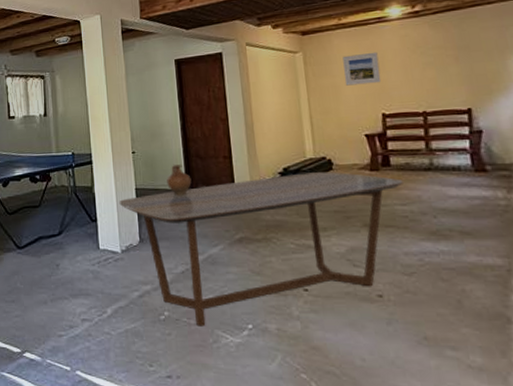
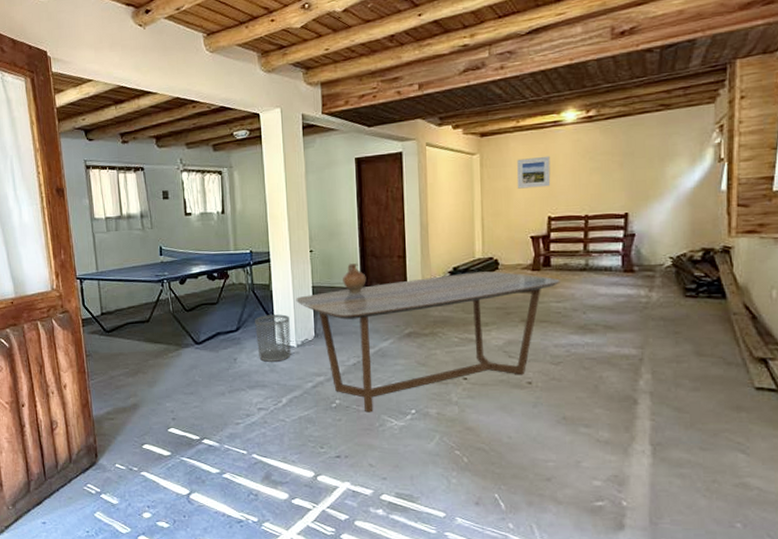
waste bin: none [77,218,115,268] -> present [255,314,291,362]

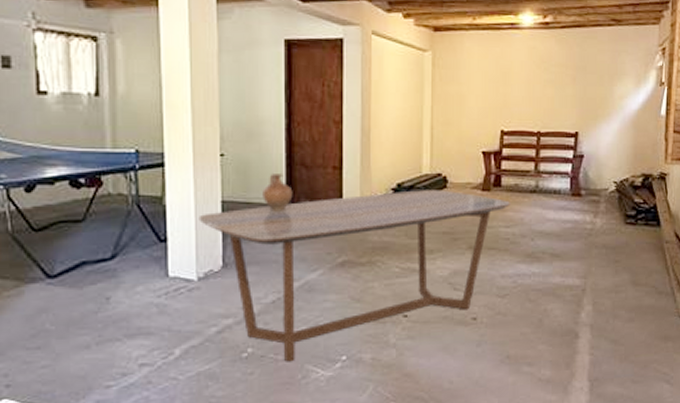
waste bin: present [255,314,291,362] -> none [139,237,189,301]
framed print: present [516,155,551,189] -> none [470,61,505,97]

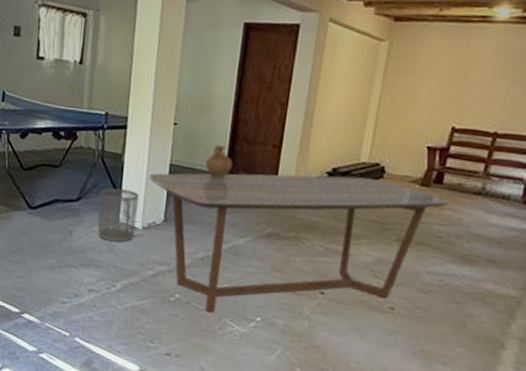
waste bin: none [139,237,189,301] -> present [98,188,139,242]

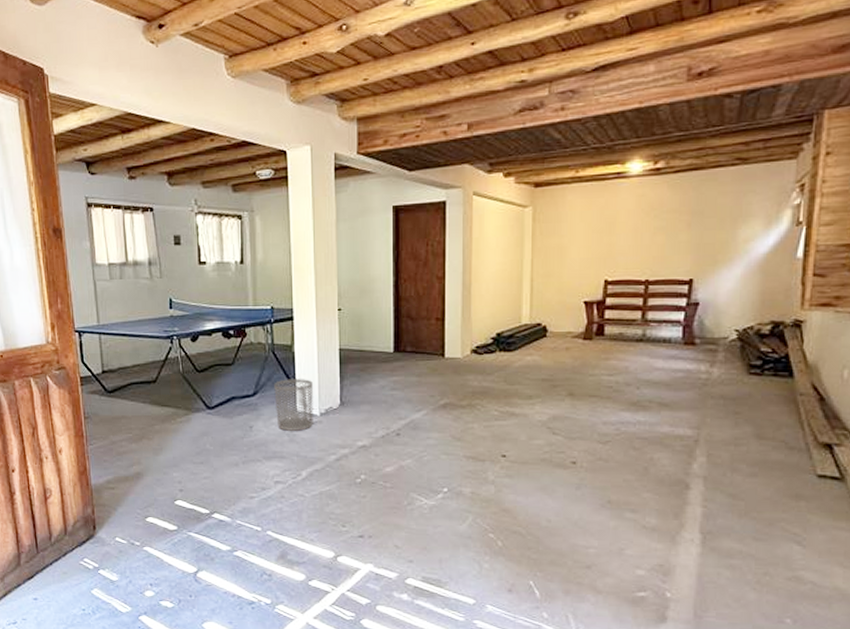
dining table: present [149,173,450,313] -> none [320,339,614,490]
ceramic jug: present [205,145,233,180] -> none [374,325,400,358]

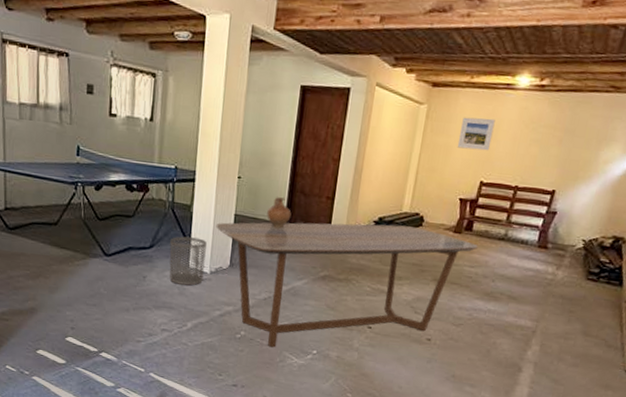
dining table: none [320,339,614,490] -> present [216,222,478,348]
ceramic jug: none [374,325,400,358] -> present [267,197,292,229]
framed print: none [572,211,610,248] -> present [457,117,496,151]

